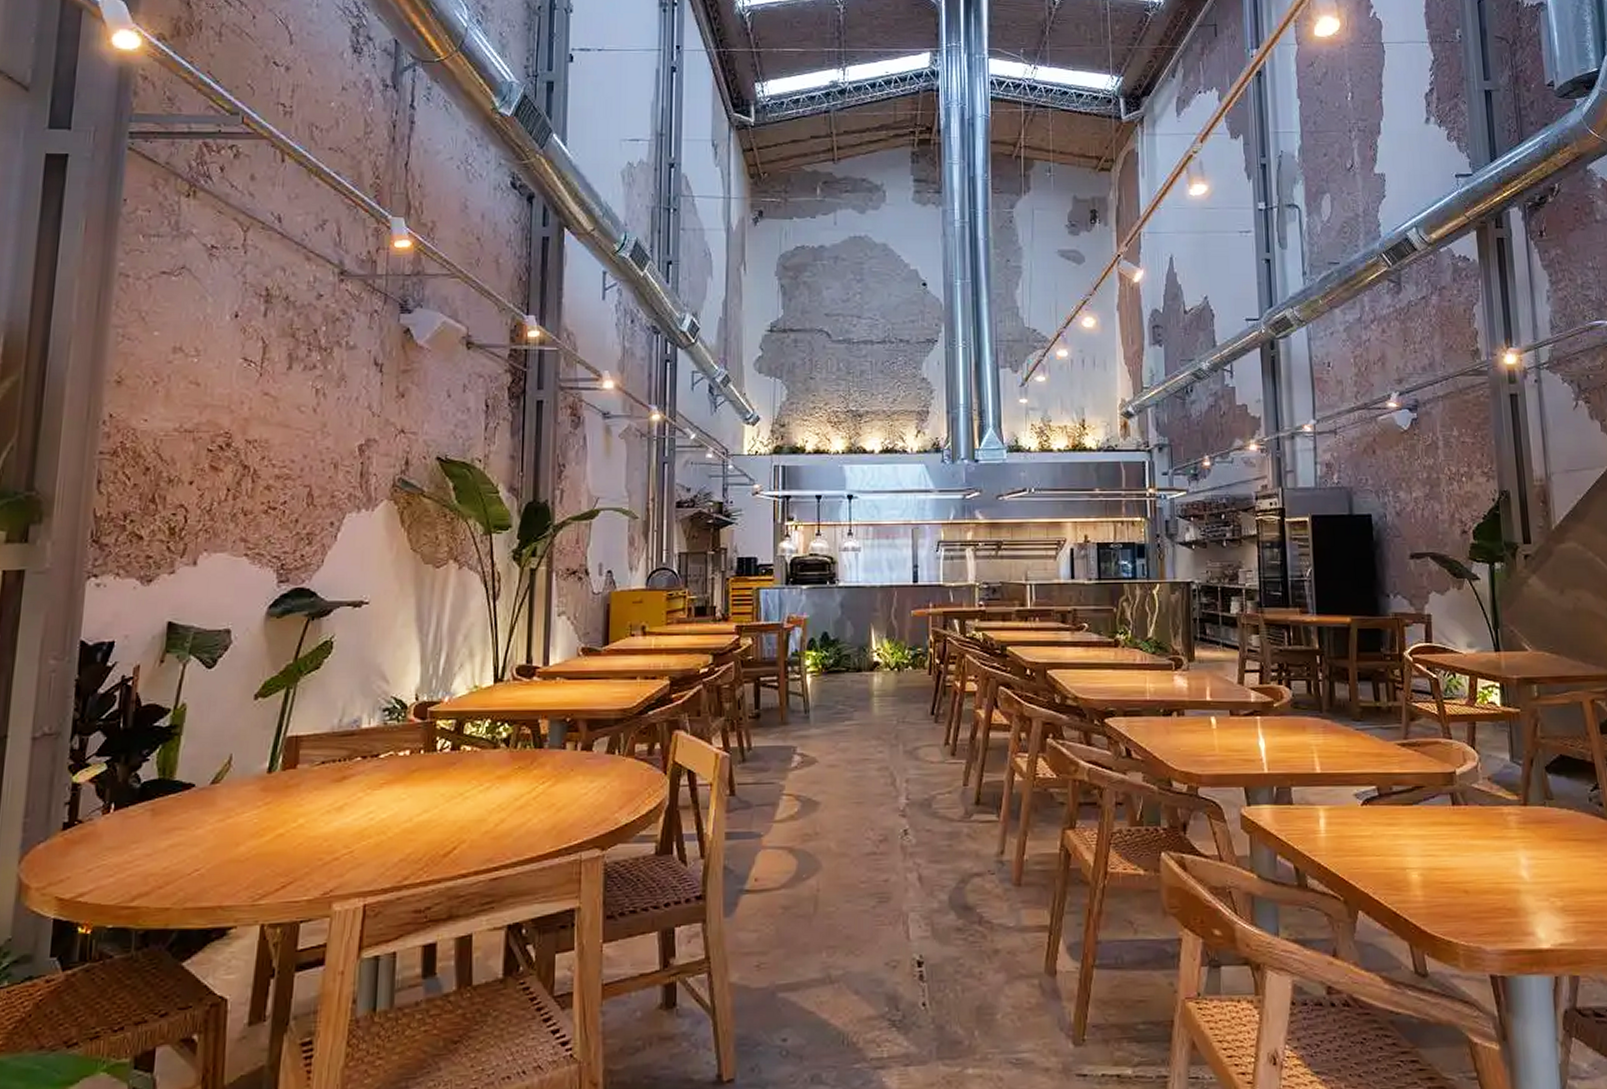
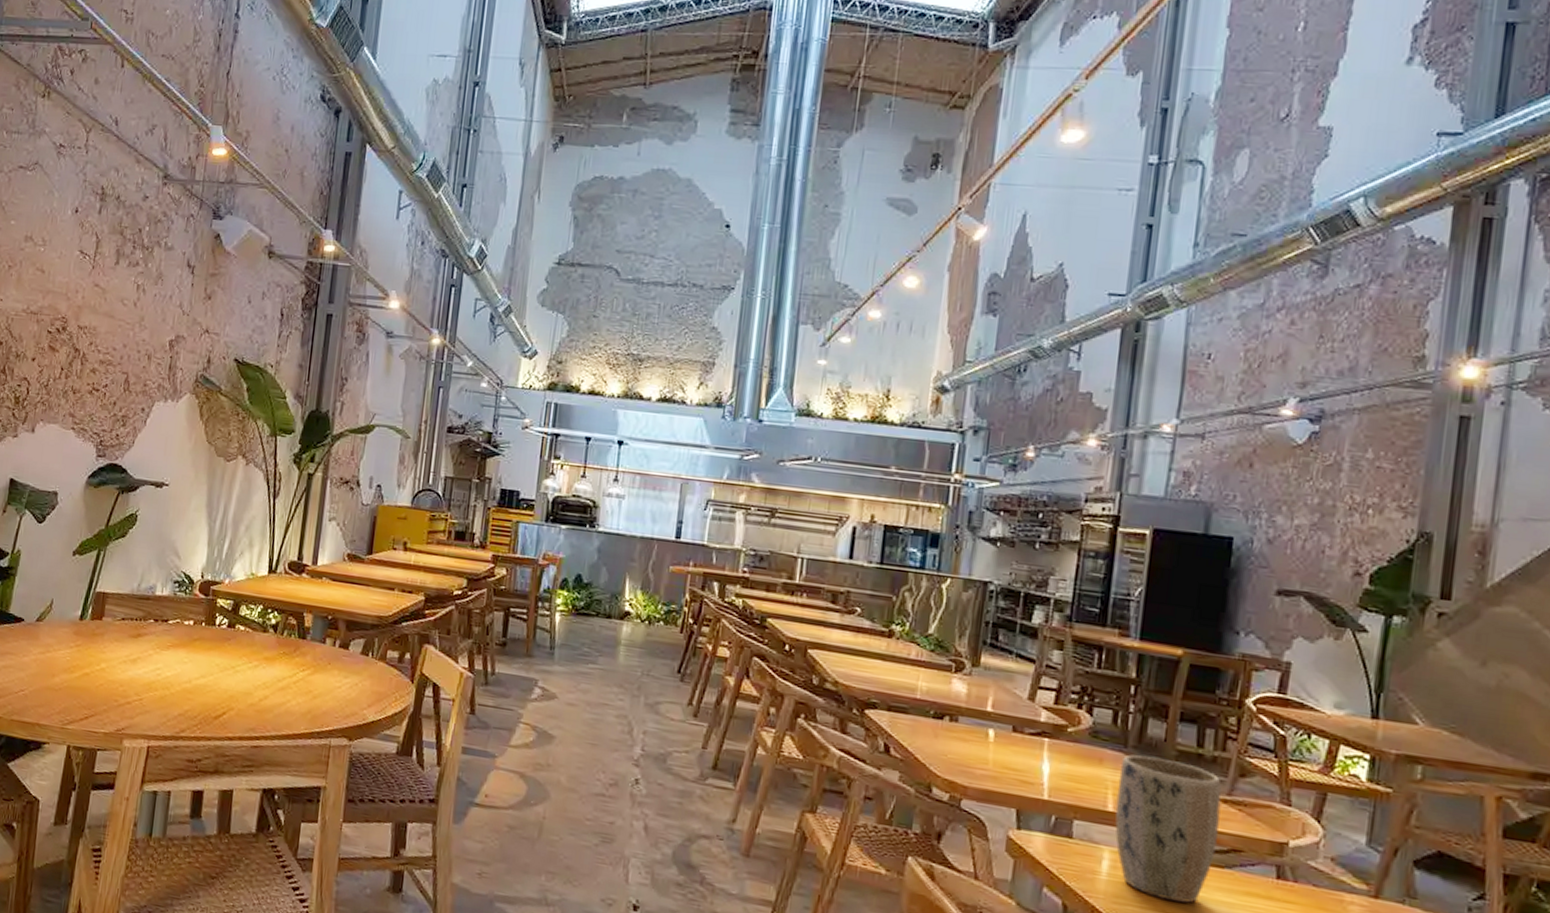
plant pot: none [1320,716,1404,845] -> present [1115,755,1222,903]

